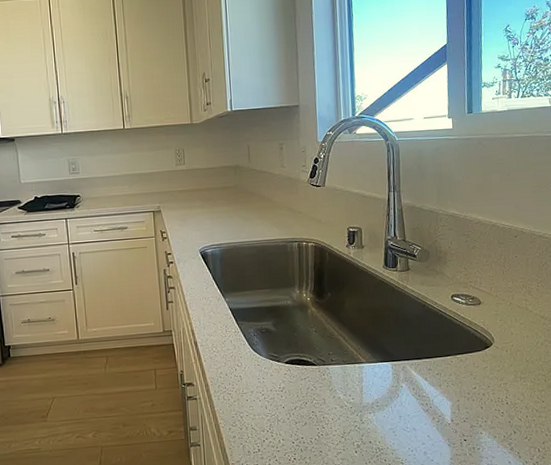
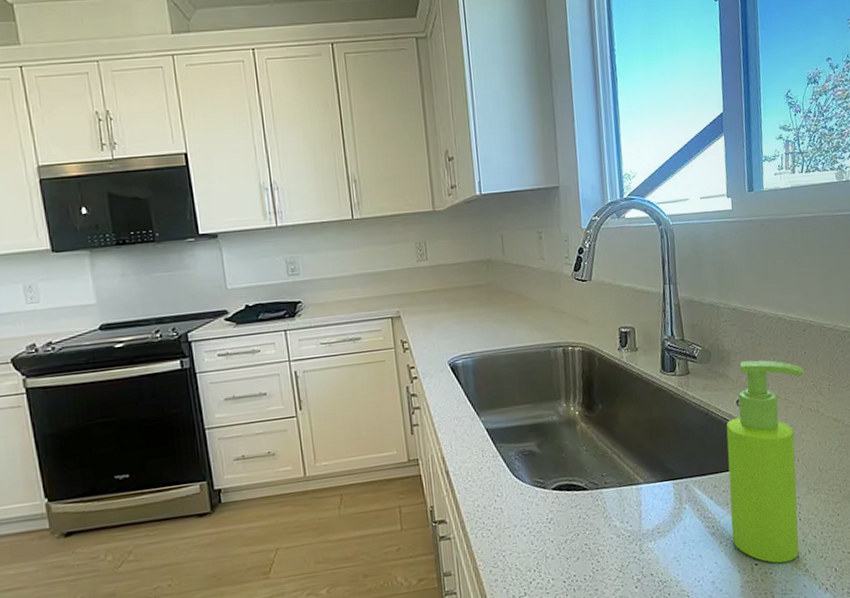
soap dispenser: none [441,260,515,441] -> present [726,360,805,563]

